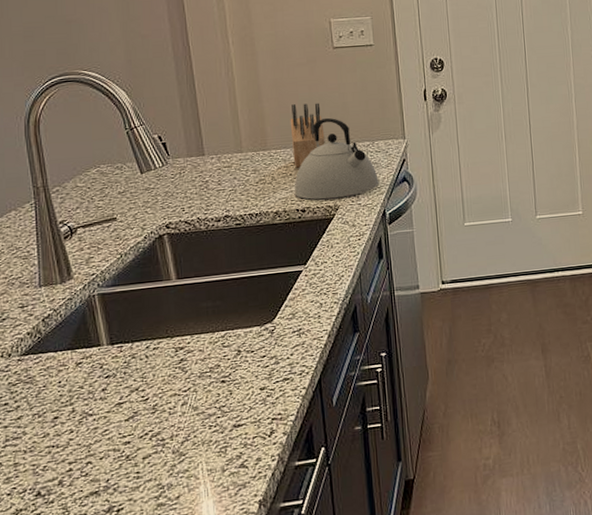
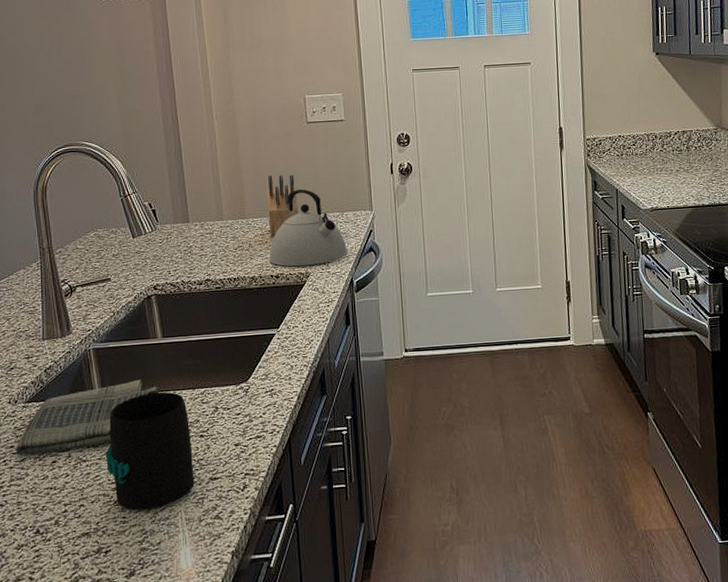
dish towel: none [10,324,174,413] -> present [15,379,159,455]
mug: none [114,335,216,465] -> present [105,390,195,511]

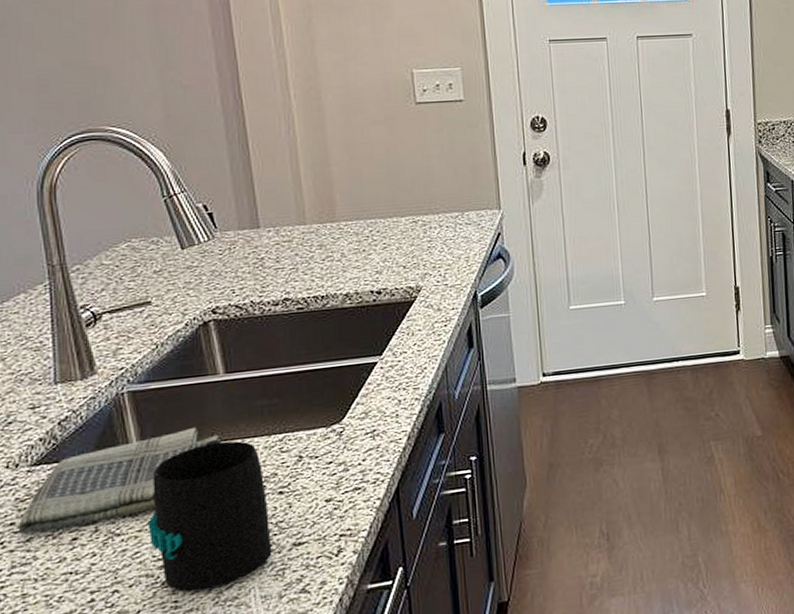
knife block: present [266,174,298,236] -> none [363,167,406,243]
kettle: present [269,189,347,267] -> none [368,184,469,280]

